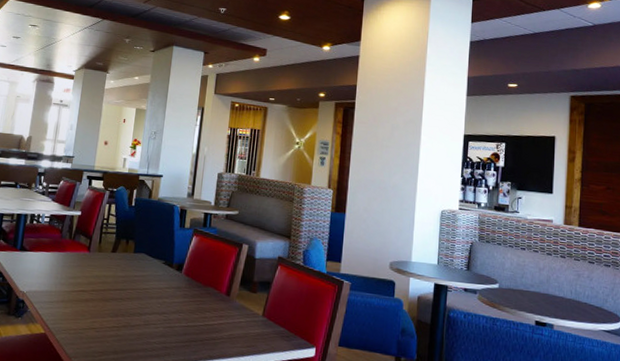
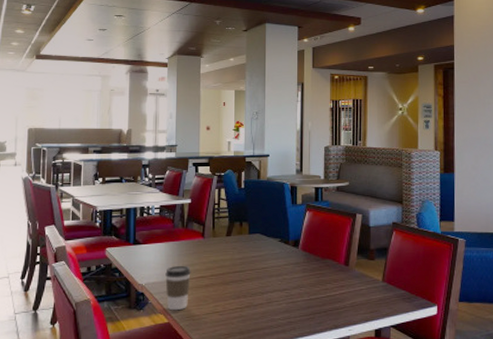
coffee cup: none [45,276,73,322] -> present [165,265,191,311]

